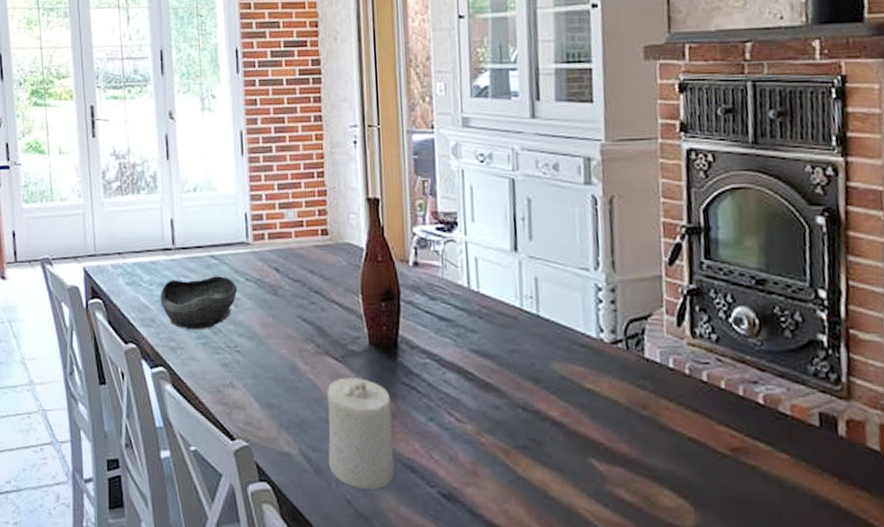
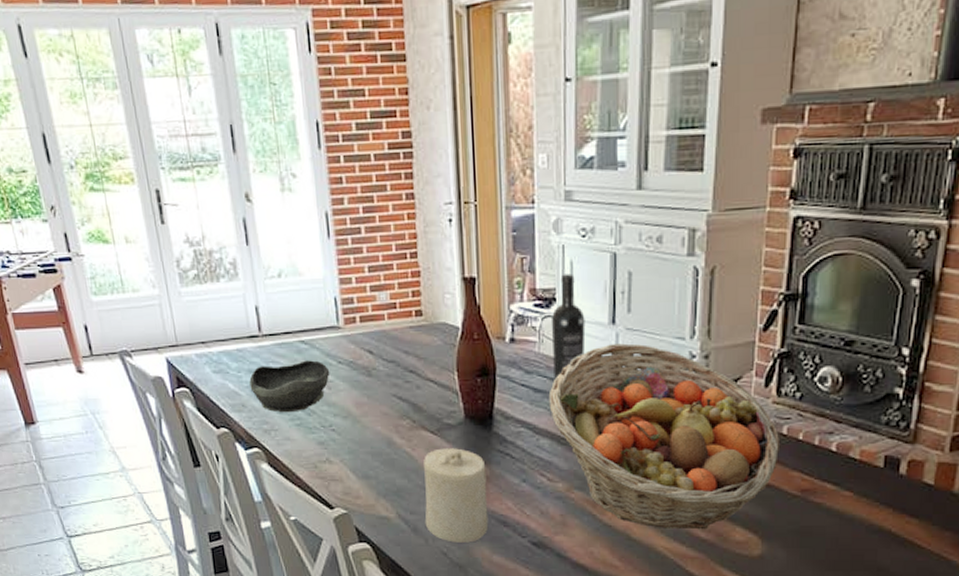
wine bottle: none [453,198,488,313] -> present [551,274,586,383]
fruit basket: none [453,272,702,491] -> present [548,343,781,530]

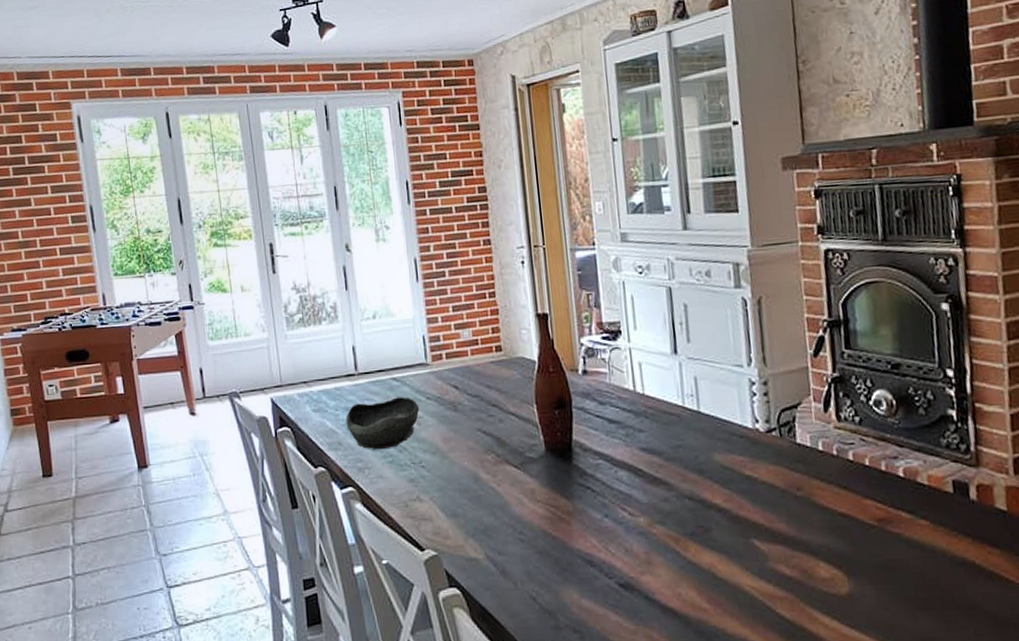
candle: present [424,448,489,543] -> none [509,482,575,586]
fruit basket: present [548,343,781,530] -> none [622,372,849,567]
wine bottle: present [551,274,586,383] -> none [618,307,652,413]

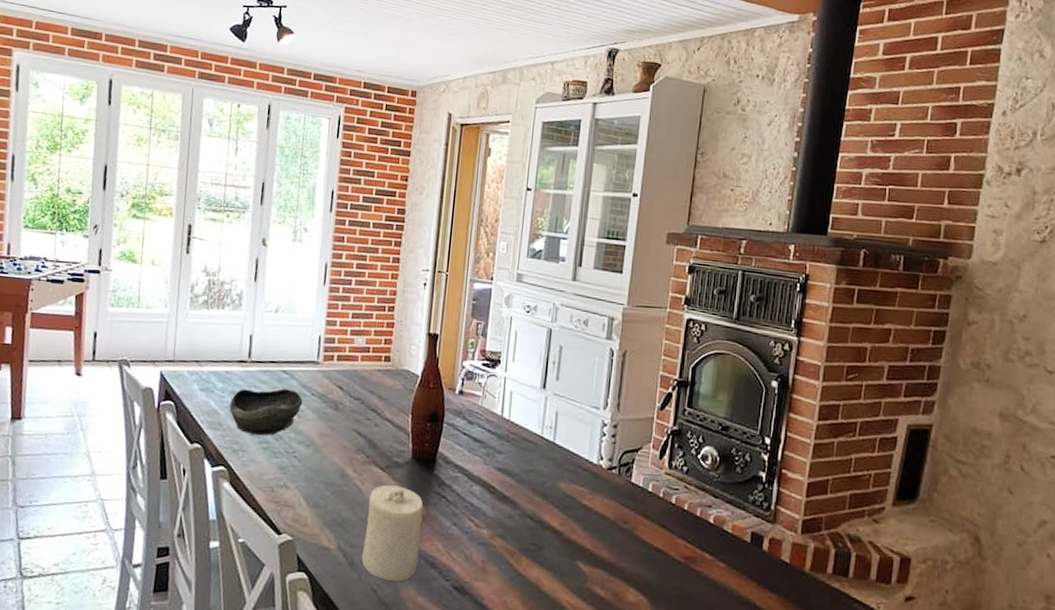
candle: none [509,482,575,586] -> present [361,485,424,582]

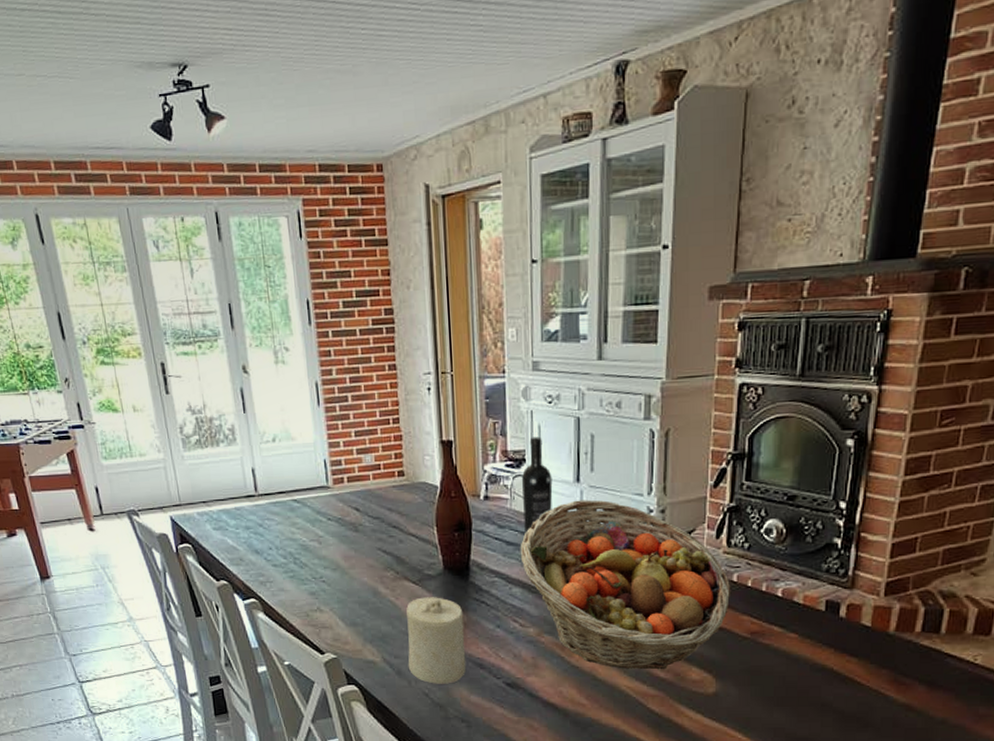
bowl: present [229,389,303,436] -> none [246,517,321,566]
fruit basket: none [484,405,670,588] -> present [520,500,731,670]
wine bottle: none [491,341,522,437] -> present [521,436,553,536]

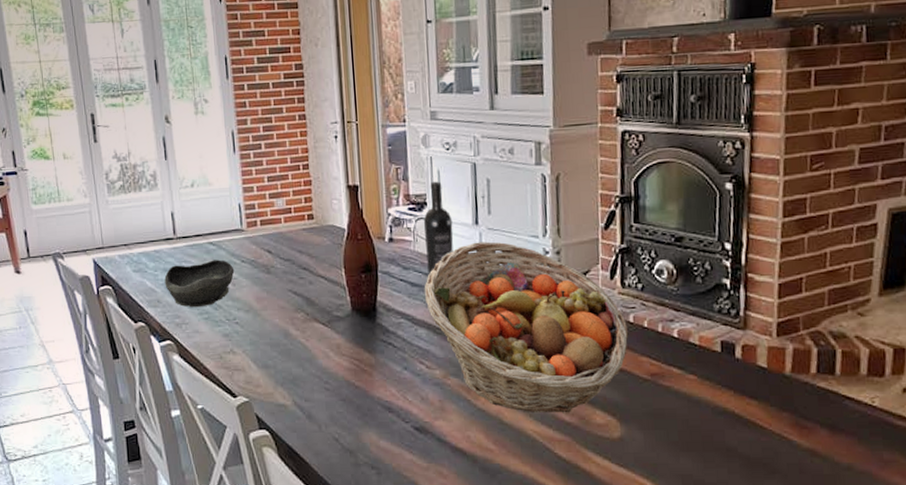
bowl: none [246,517,321,566] -> present [164,260,235,308]
candle: present [406,597,466,684] -> none [316,338,375,429]

